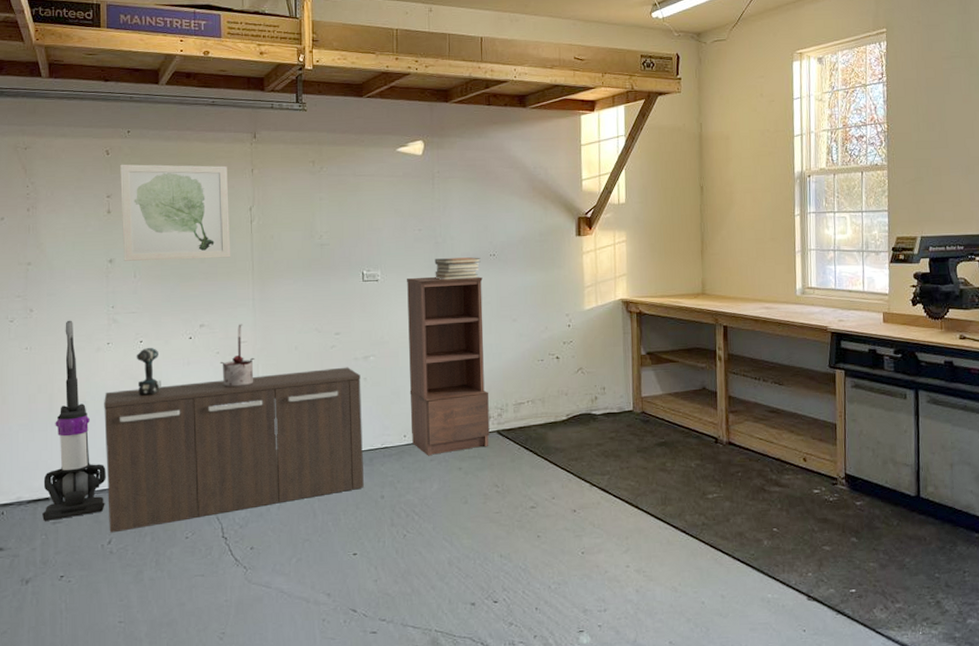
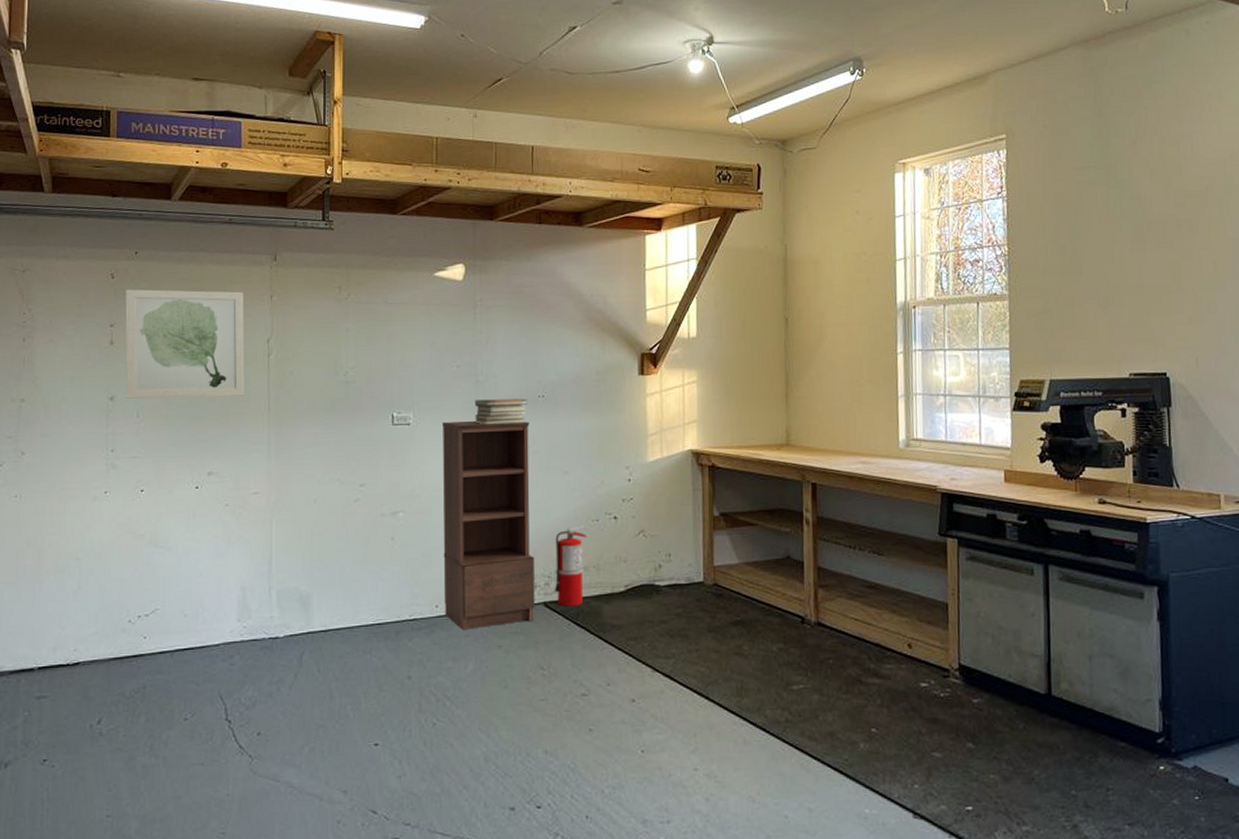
vacuum cleaner: present [42,320,106,521] -> none [26,465,98,695]
storage cabinet: present [104,367,364,533] -> none [98,524,388,711]
power drill: present [136,348,161,396] -> none [136,498,163,553]
paint can: present [219,324,255,388] -> none [228,472,268,546]
fire extinguisher: none [506,364,534,434] -> present [554,524,588,607]

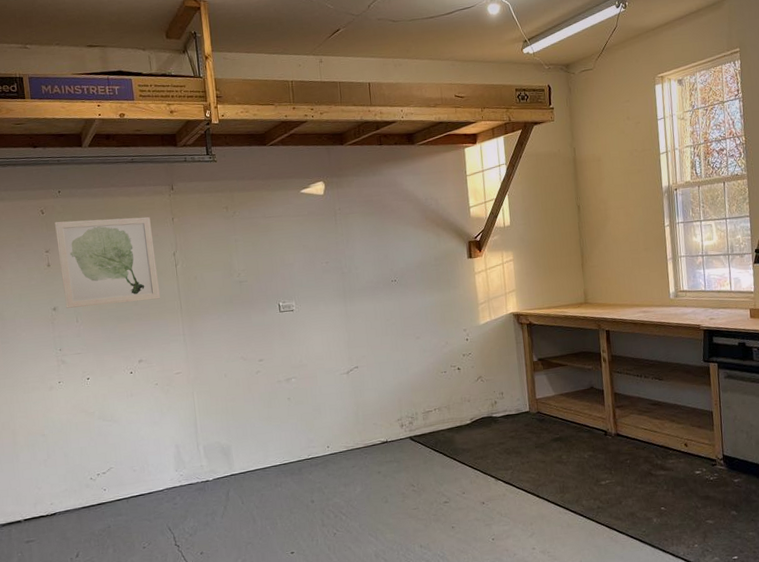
shelving unit: present [443,420,535,631] -> none [319,301,403,463]
book stack: present [474,398,528,425] -> none [342,283,384,307]
fire extinguisher: present [554,524,588,607] -> none [414,376,439,439]

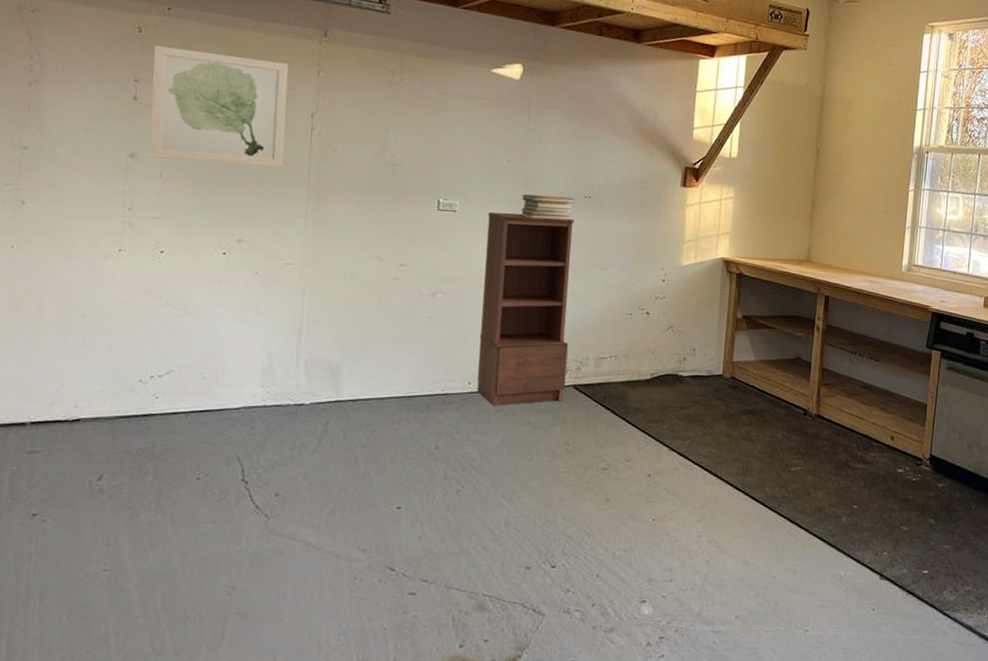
shelving unit: none [319,301,403,463] -> present [477,212,574,407]
book stack: none [342,283,384,307] -> present [521,194,574,220]

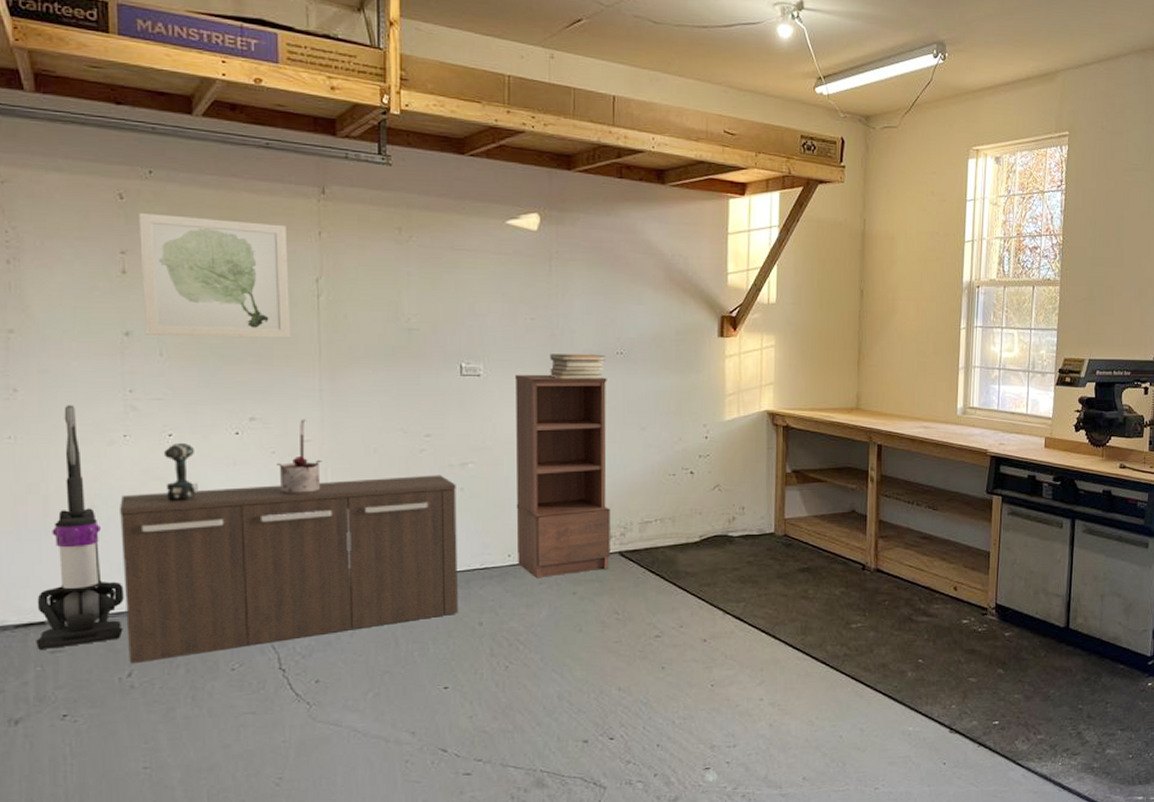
vacuum cleaner: none [15,218,103,449] -> present [36,405,124,649]
storage cabinet: none [100,302,425,468] -> present [120,475,458,664]
power drill: none [153,260,183,315] -> present [163,443,198,501]
paint can: none [257,243,301,314] -> present [275,419,322,495]

